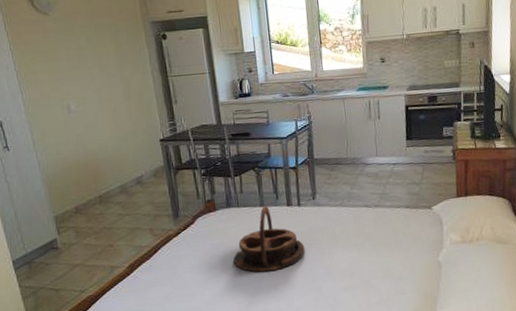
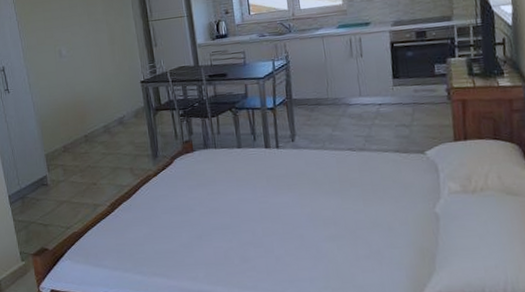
serving tray: present [233,205,305,273] -> none [211,147,285,217]

